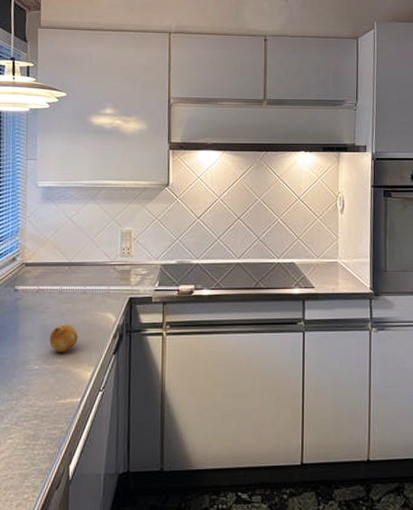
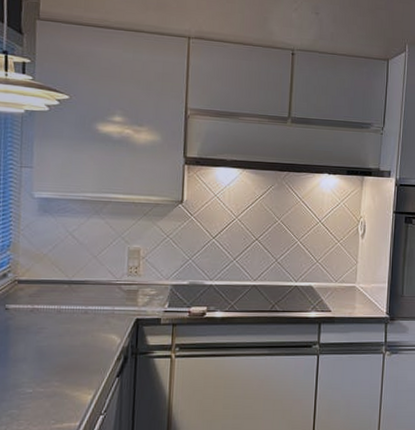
fruit: present [49,324,78,352] -> none [44,346,78,375]

